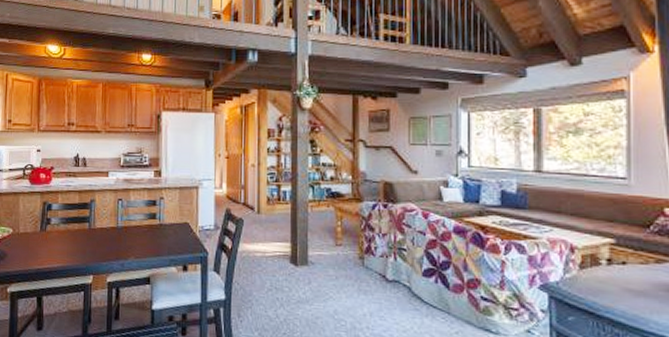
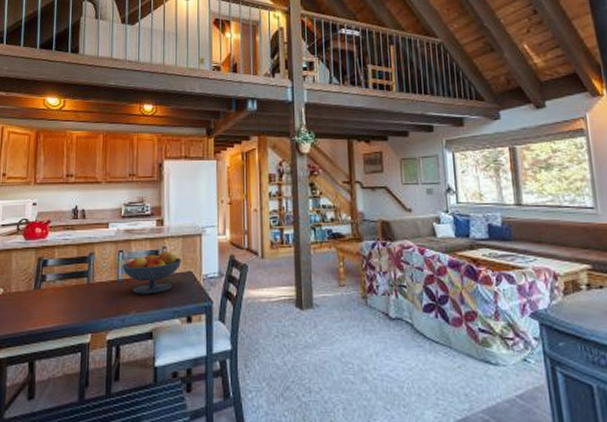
fruit bowl: none [121,201,179,242] -> present [122,250,182,294]

